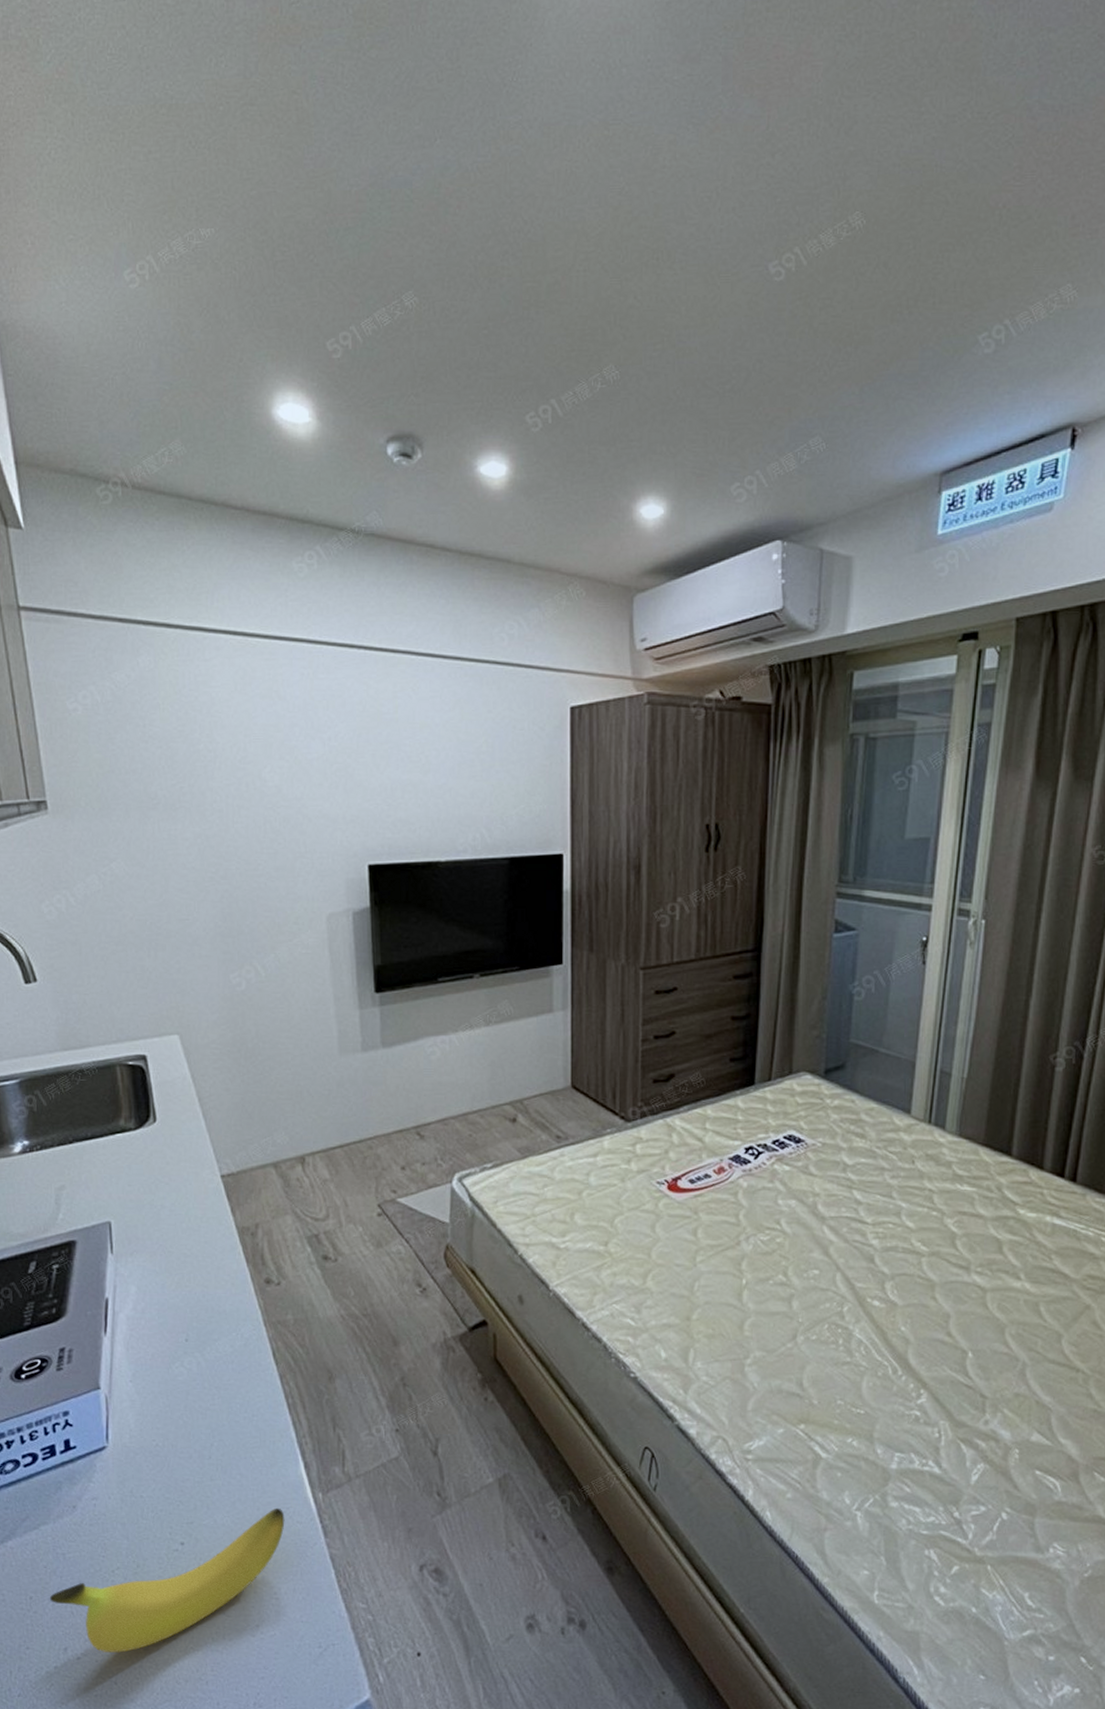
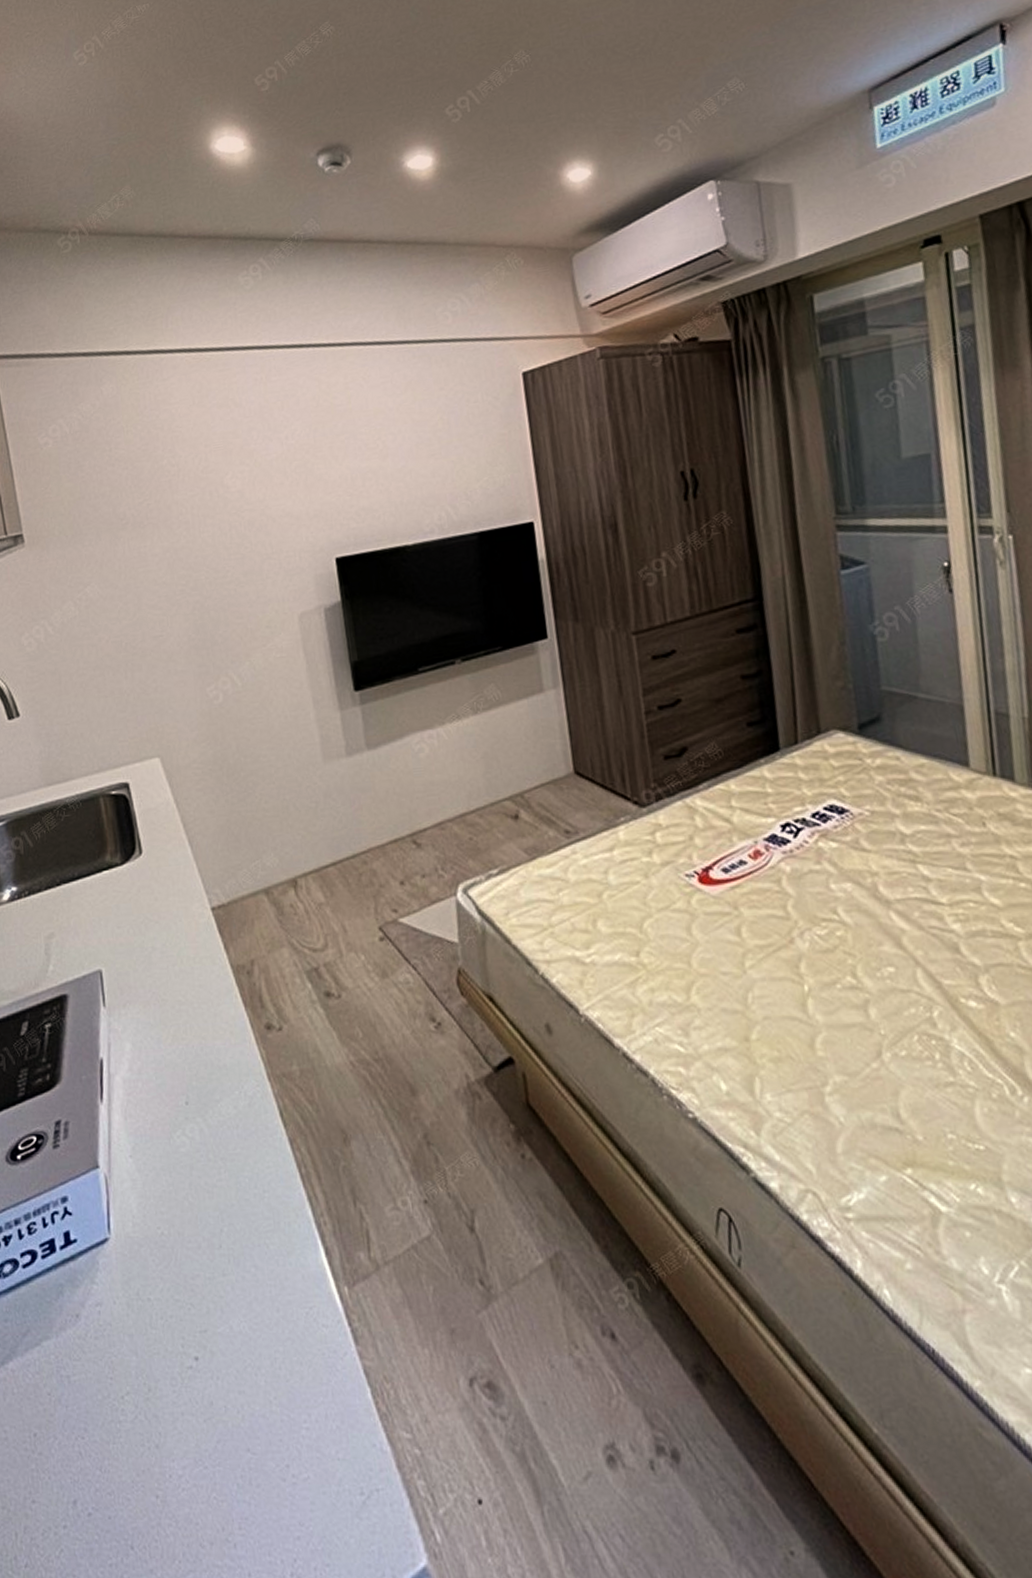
banana: present [49,1507,285,1653] -> none [54,1307,309,1506]

